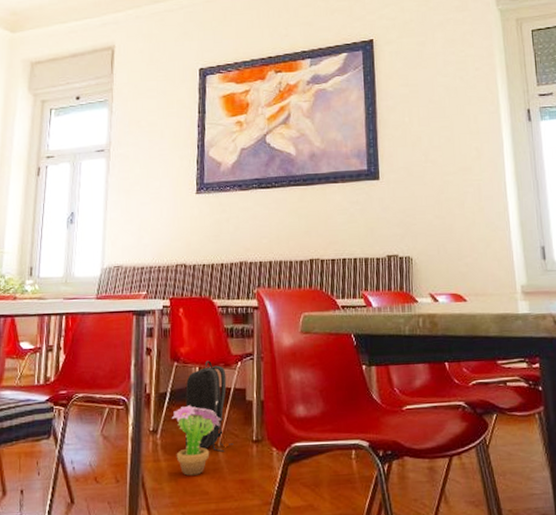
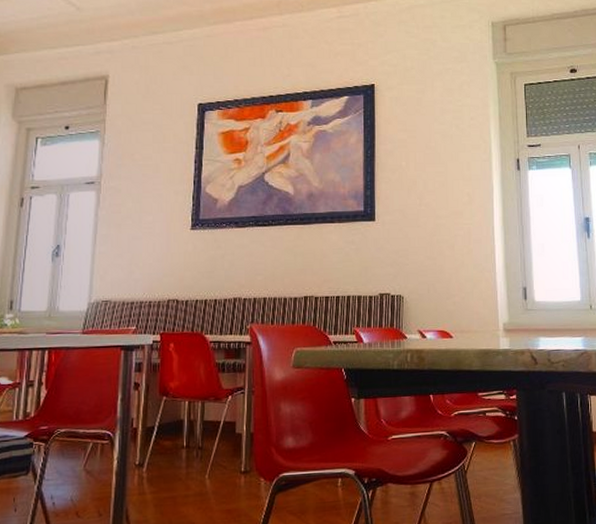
decorative plant: present [171,405,221,476] -> none [158,438,210,507]
backpack: present [185,360,234,452] -> none [173,395,222,483]

